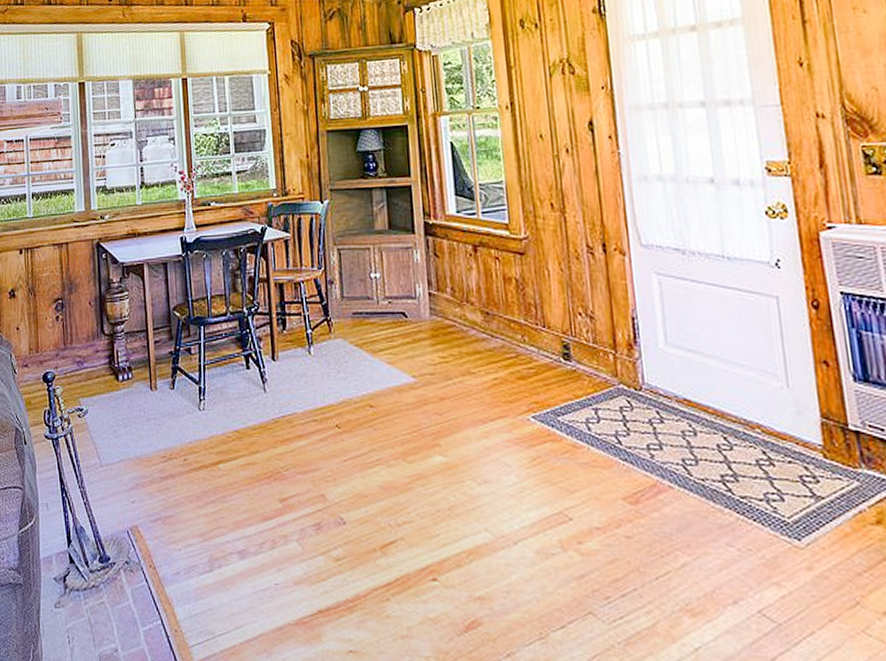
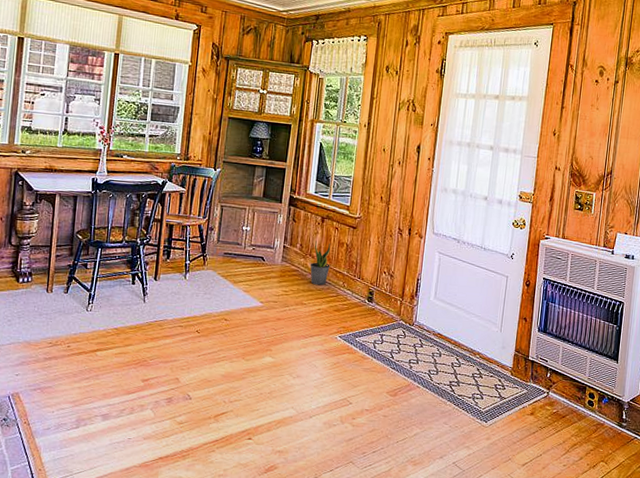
potted plant: none [469,279,499,344] -> present [310,240,331,286]

